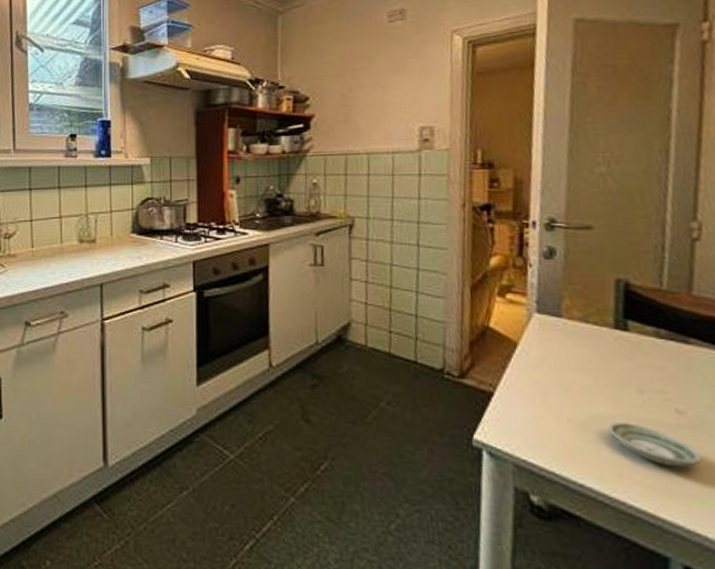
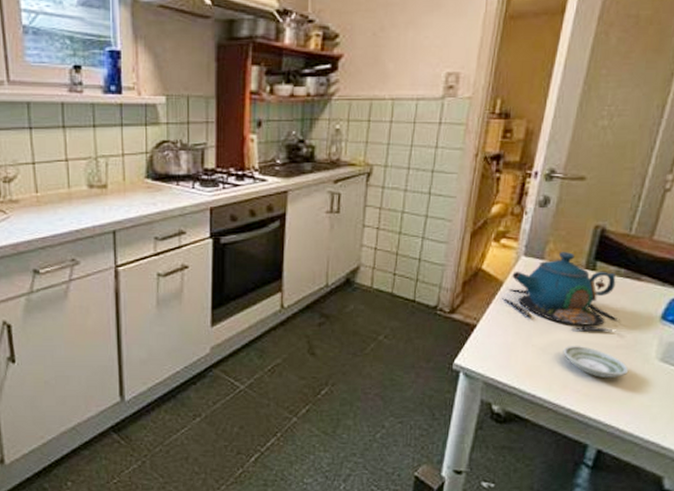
teapot: none [519,309,674,407] -> present [502,252,620,332]

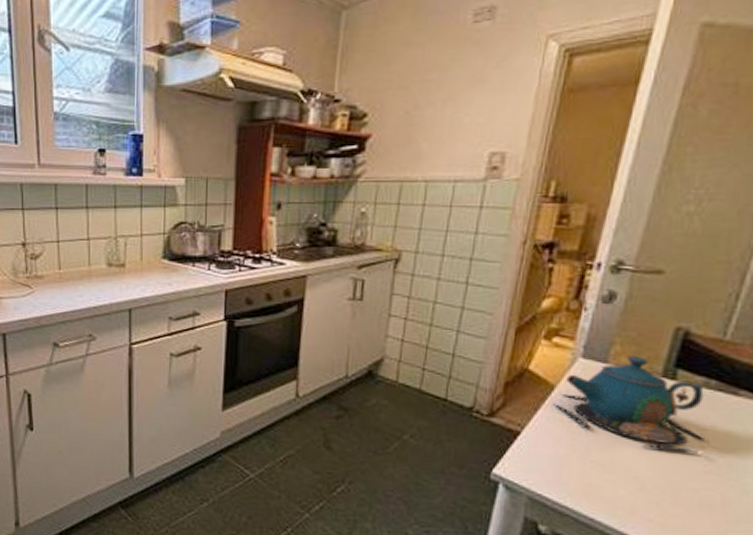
saucer: present [563,346,629,377] -> none [630,465,721,509]

